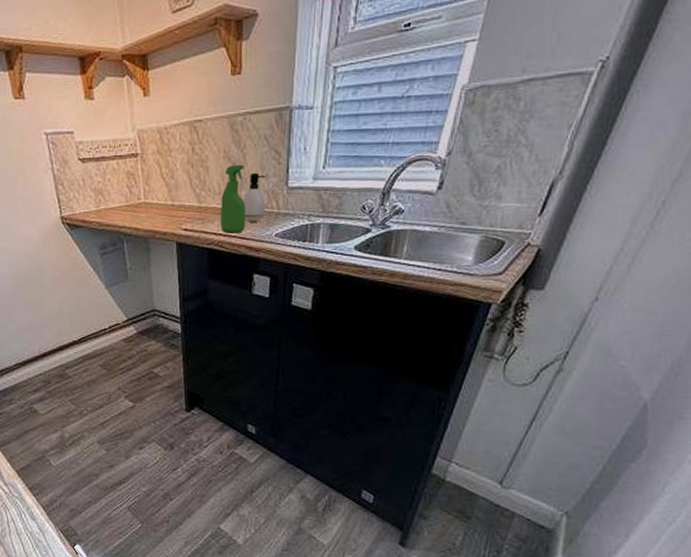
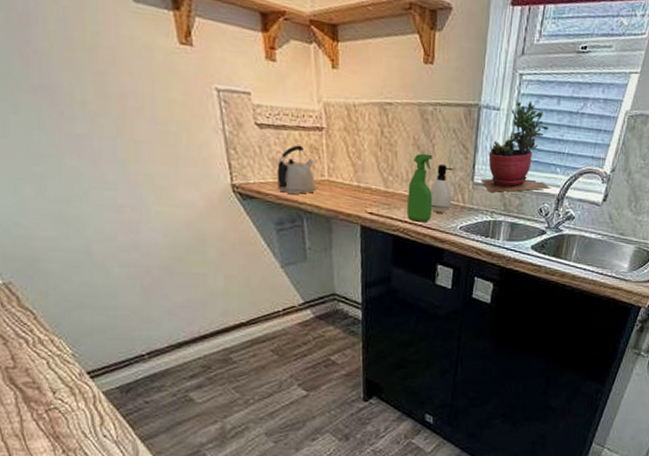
kettle: none [98,173,134,220] -> present [276,145,317,195]
succulent plant: none [295,93,375,195] -> present [480,101,551,193]

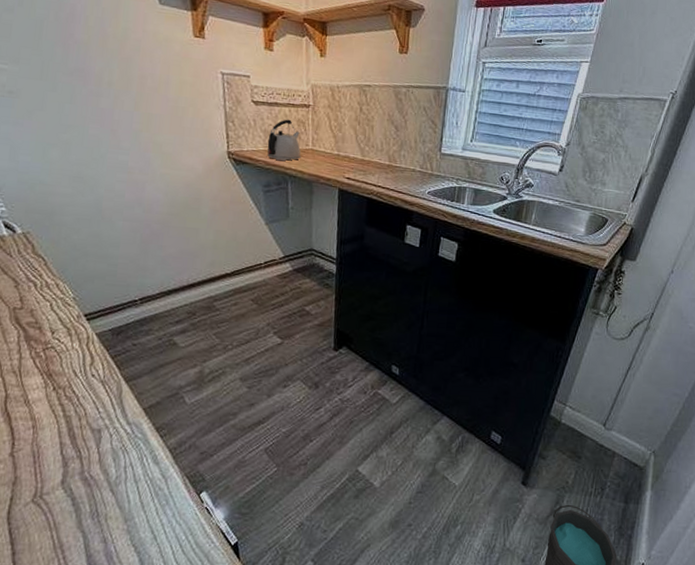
spray bottle: present [407,153,433,223] -> none [380,127,405,187]
soap dispenser: present [429,164,453,213] -> none [401,137,423,179]
succulent plant: present [480,101,551,193] -> none [447,84,512,162]

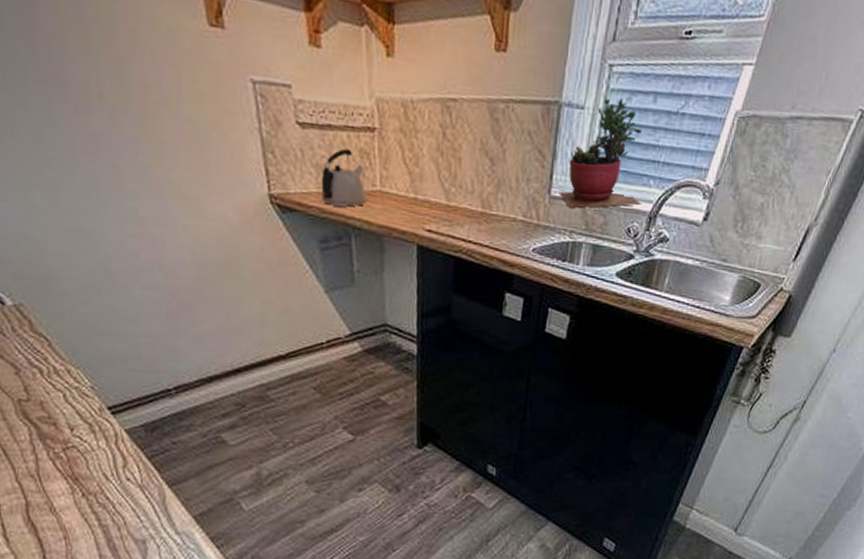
succulent plant: none [447,84,512,162] -> present [558,97,642,209]

